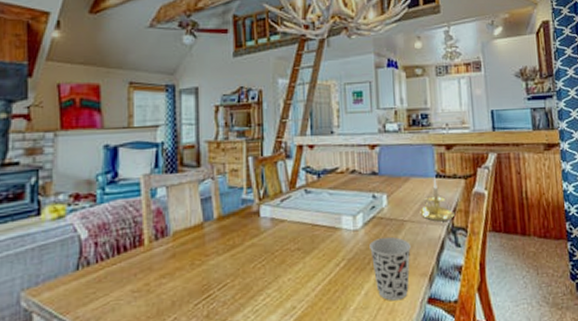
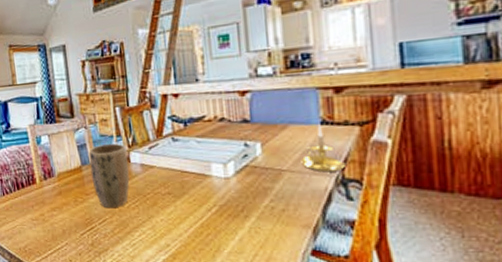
plant pot: none [213,195,258,271] -> present [88,143,130,209]
cup: present [369,236,411,301] -> none [243,186,291,249]

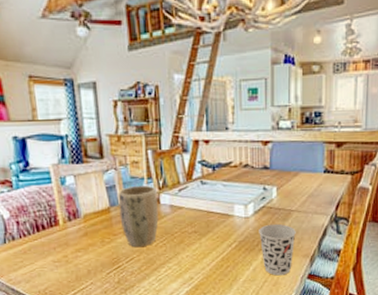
cup: none [243,186,291,249] -> present [259,223,296,276]
candle holder: present [301,124,347,173] -> none [306,173,340,212]

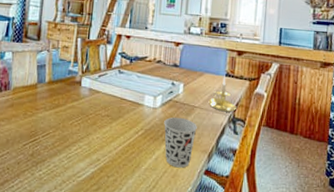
plant pot: present [118,185,159,248] -> none [44,67,80,124]
candle holder: none [306,173,340,212] -> present [208,76,238,113]

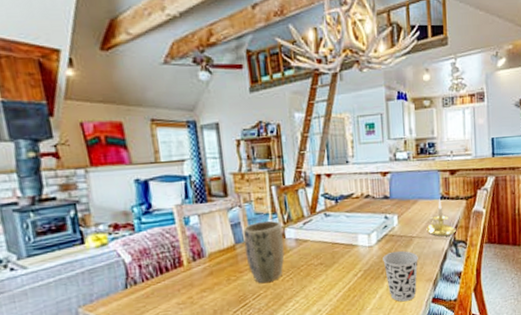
plant pot: none [44,67,80,124] -> present [243,220,285,284]

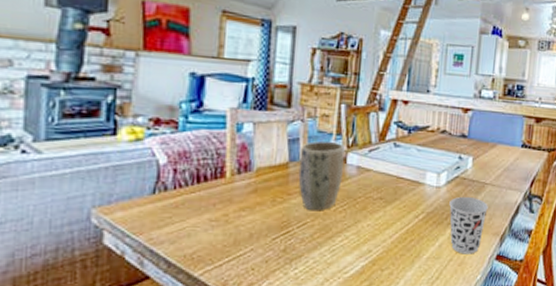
candle holder: present [426,199,457,237] -> none [501,147,534,189]

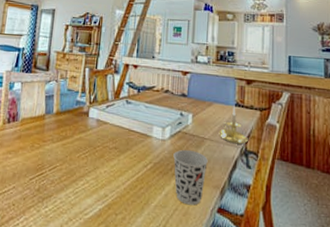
plant pot: present [298,141,345,211] -> none [51,97,88,157]
candle holder: none [501,147,534,189] -> present [219,106,249,145]

